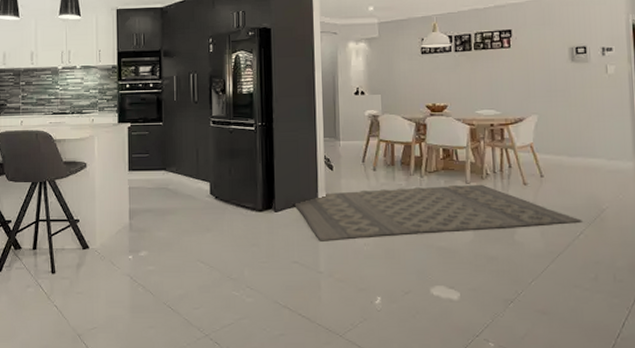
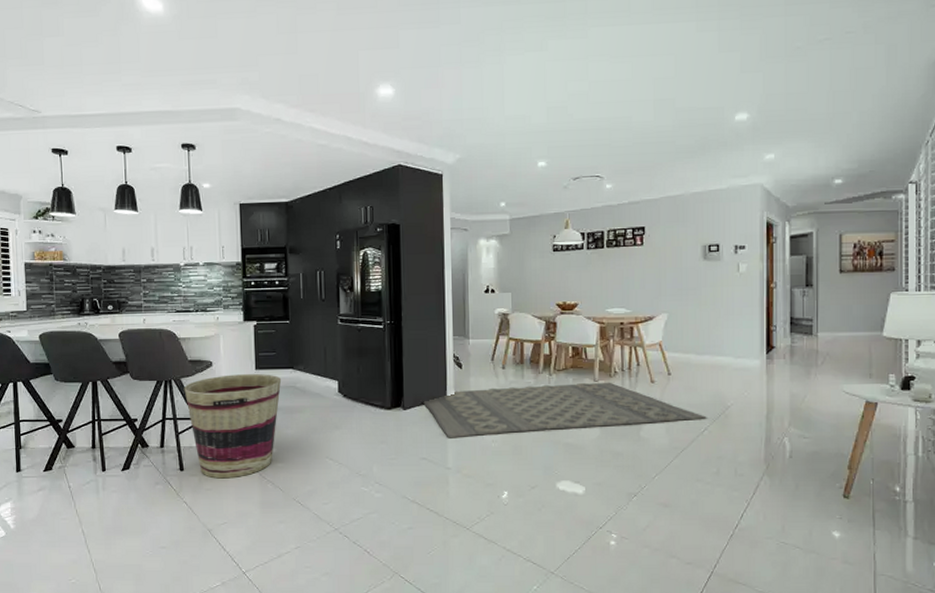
basket: none [58,175,154,282] -> present [184,374,282,479]

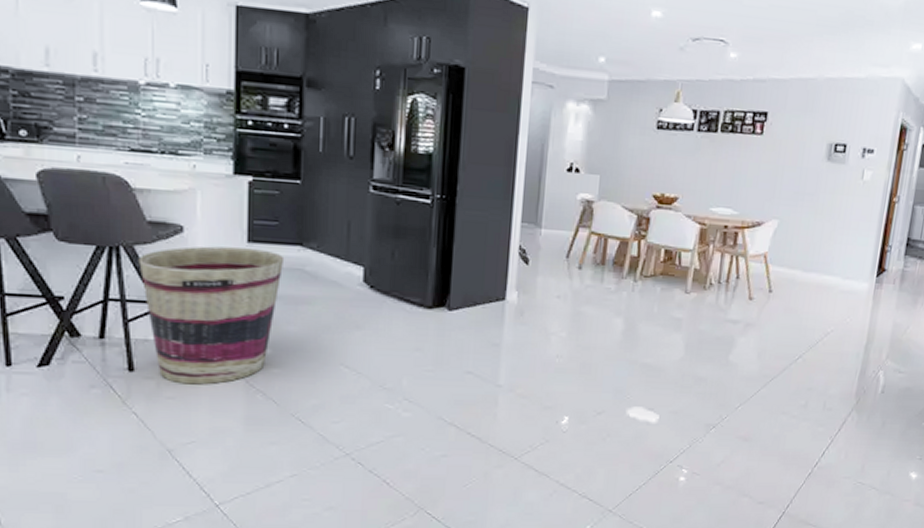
rug: present [420,382,707,438] -> none [472,291,804,350]

